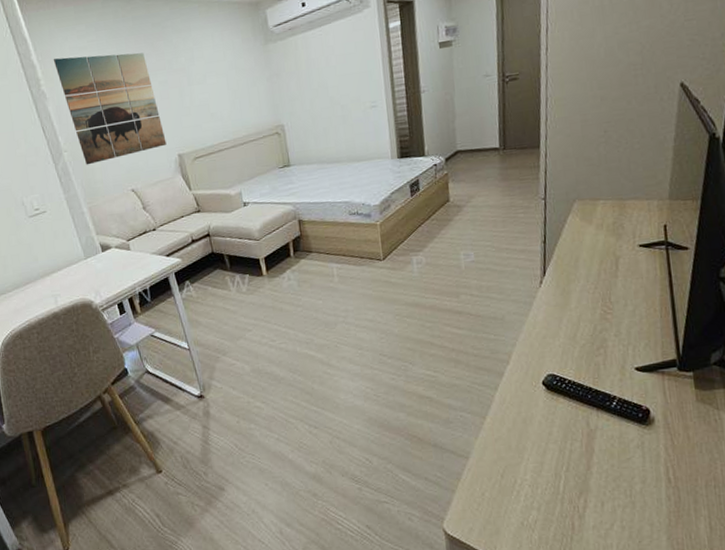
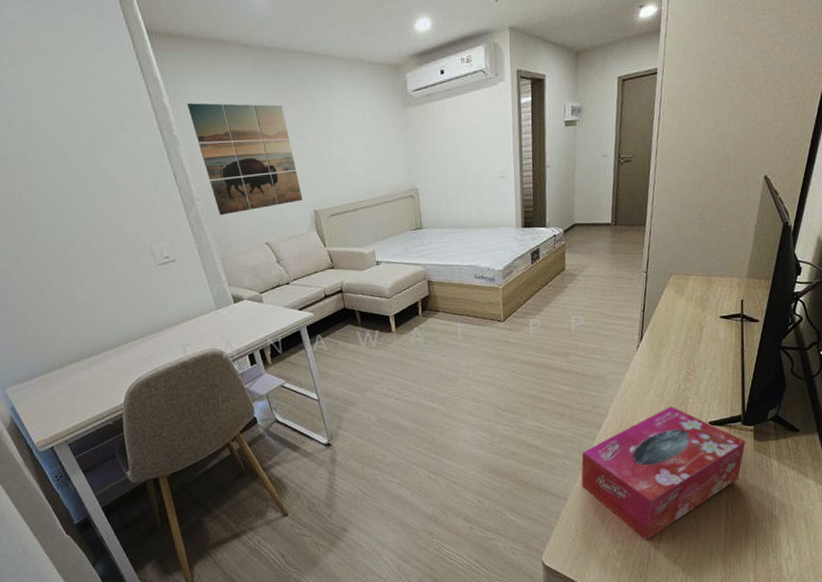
tissue box: none [482,350,685,507] -> present [581,406,746,540]

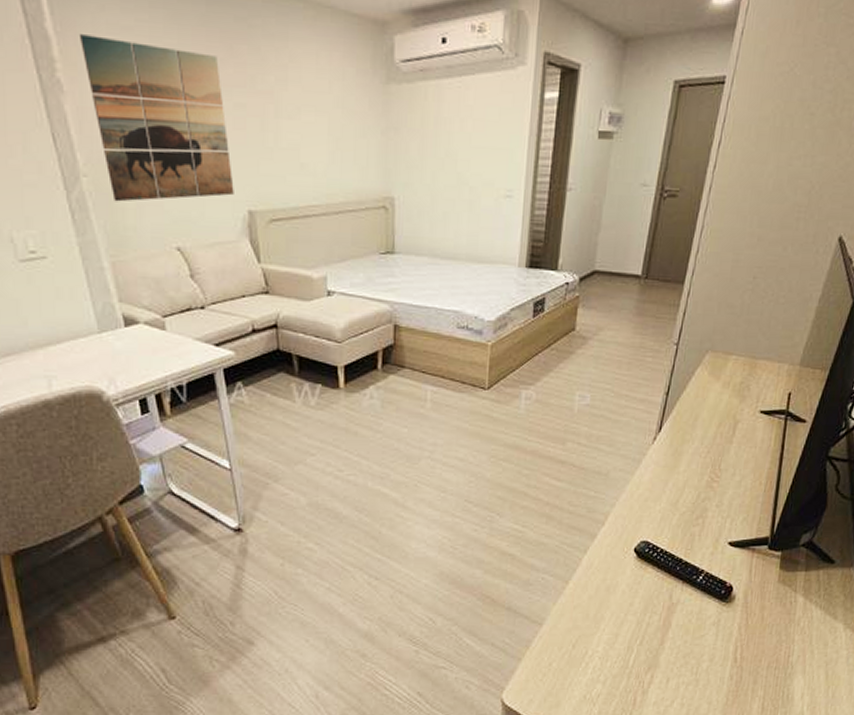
tissue box: present [581,406,746,540] -> none [562,518,770,682]

